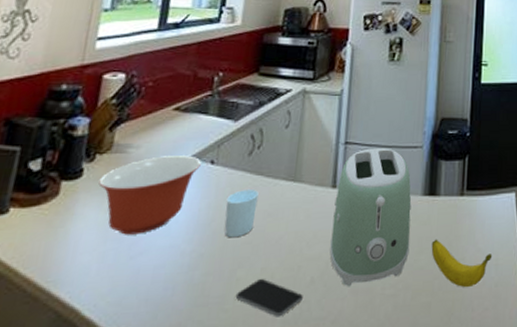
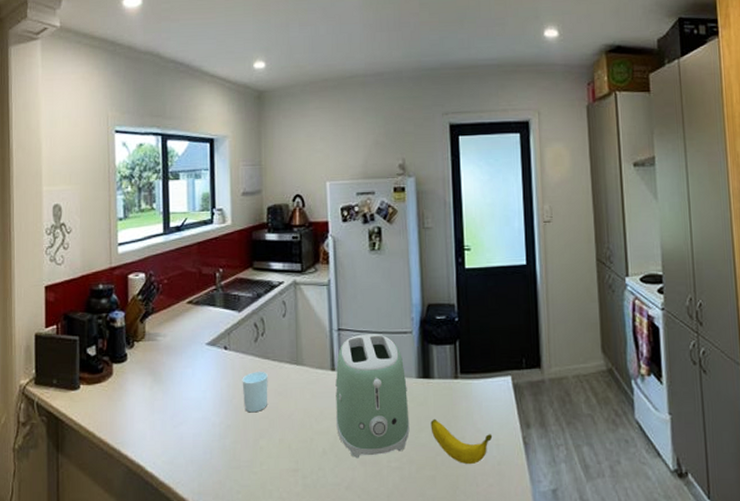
mixing bowl: present [98,156,201,235] -> none [140,342,216,408]
smartphone: present [235,278,303,317] -> none [261,447,318,481]

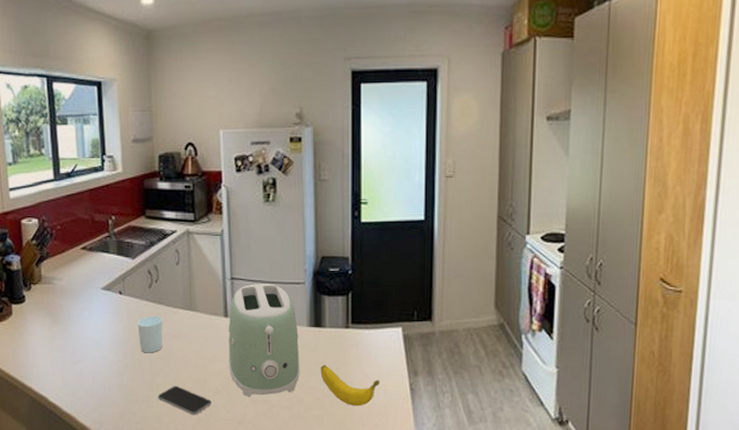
smartphone: none [261,447,318,481] -> present [157,385,211,415]

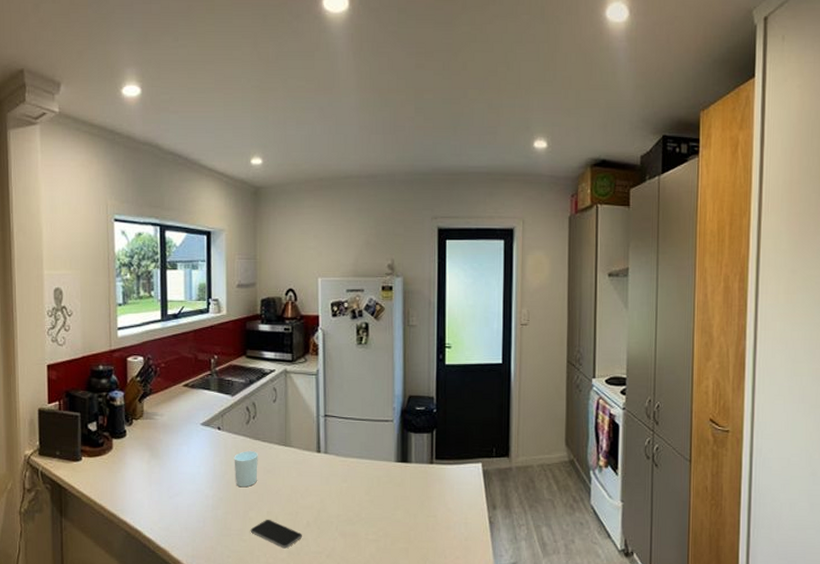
toaster: present [228,283,300,398] -> none [320,421,387,531]
banana: present [320,364,380,407] -> none [406,498,462,540]

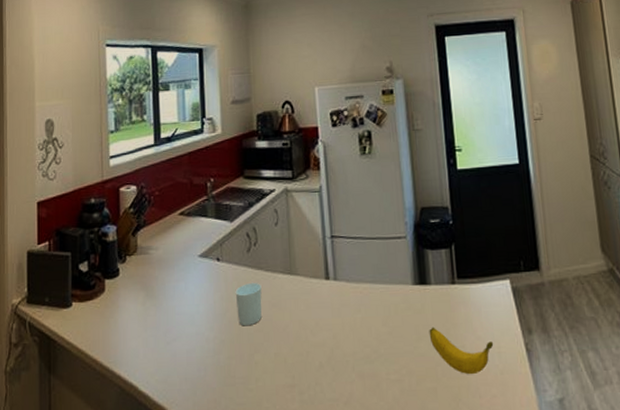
smartphone: present [250,519,302,549] -> none [256,362,315,397]
banana: none [406,498,462,540] -> present [429,327,494,375]

